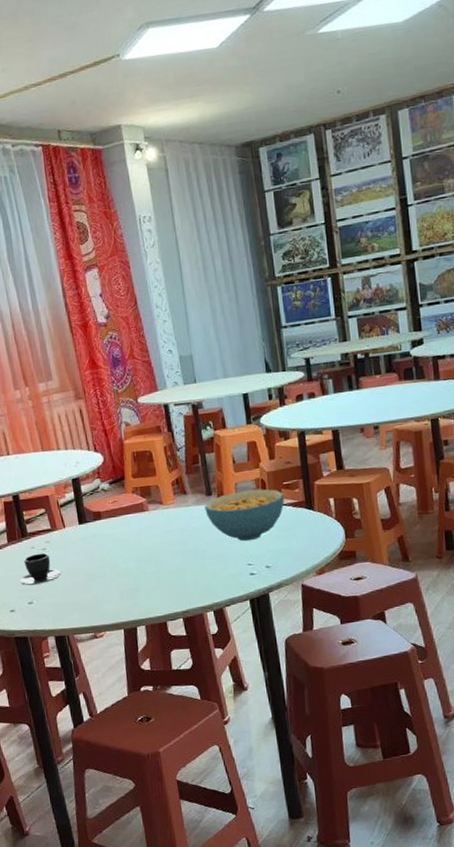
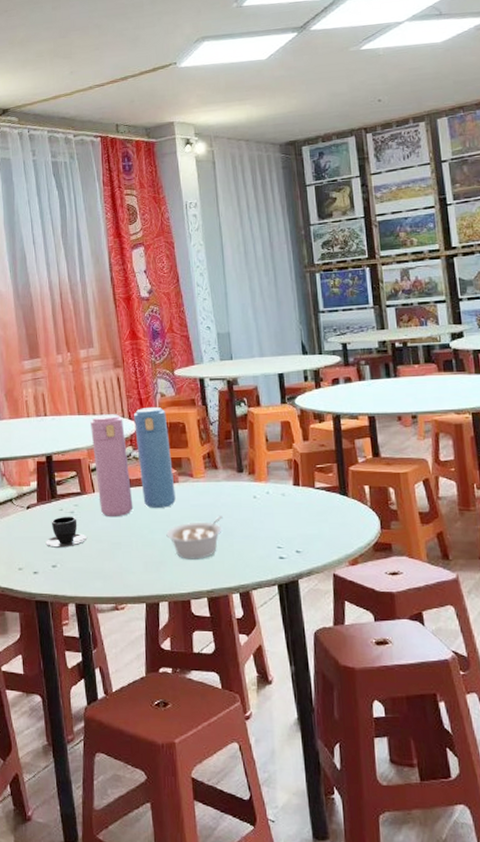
thermos: none [55,437,147,551] -> present [90,407,176,518]
legume: none [139,539,194,584] -> present [166,516,223,560]
cereal bowl: present [204,489,285,542] -> none [235,470,317,523]

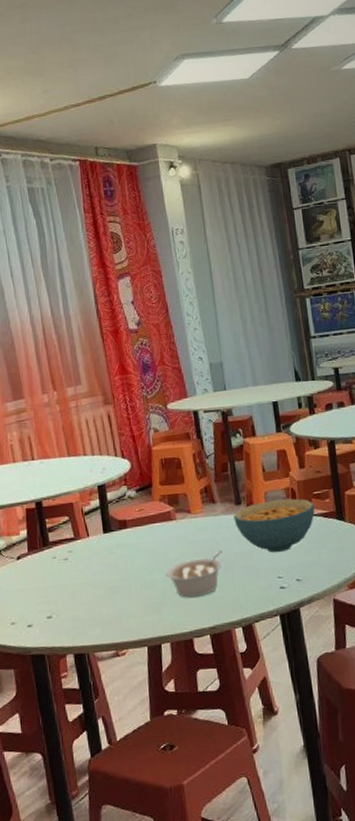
teacup: present [45,516,87,548] -> none [39,563,83,598]
thermos: present [90,407,176,518] -> none [81,443,174,561]
cereal bowl: none [235,470,317,523] -> present [233,498,315,553]

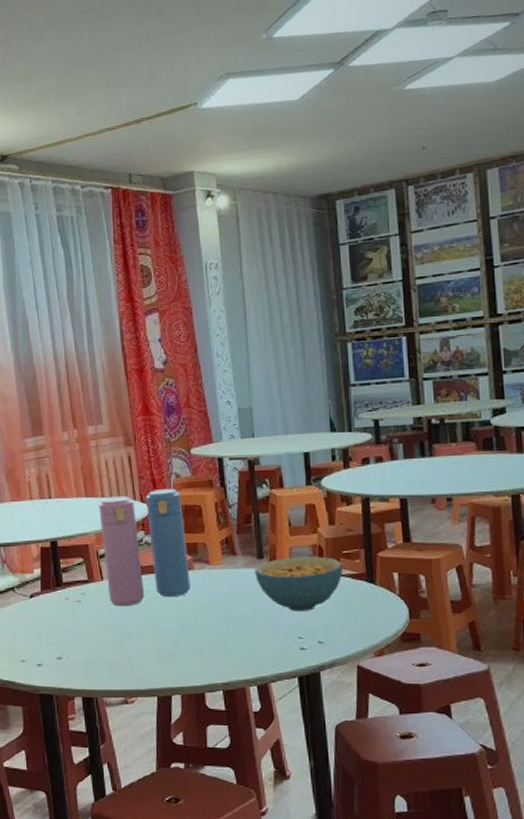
thermos: none [81,443,174,561] -> present [99,489,191,607]
legume: present [165,550,223,598] -> none [180,605,241,651]

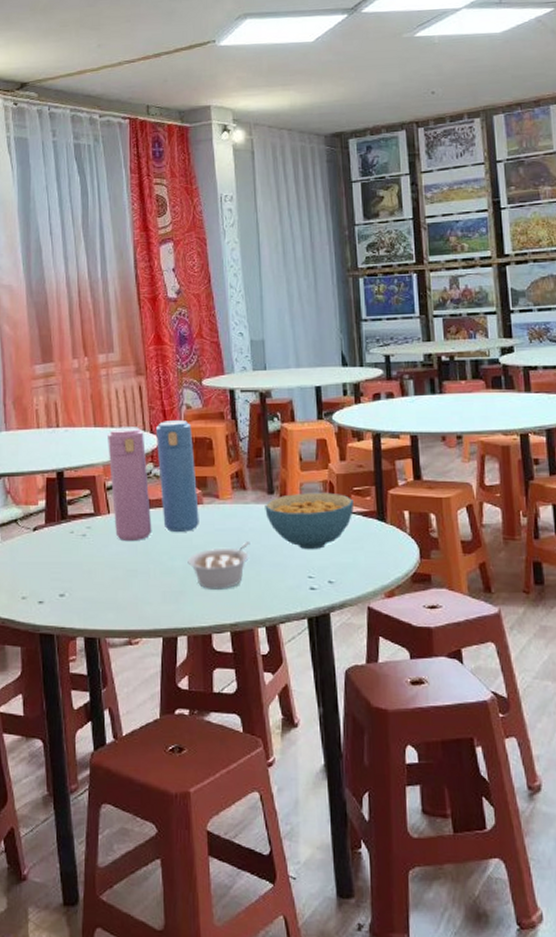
legume: none [180,605,241,651] -> present [187,542,250,589]

